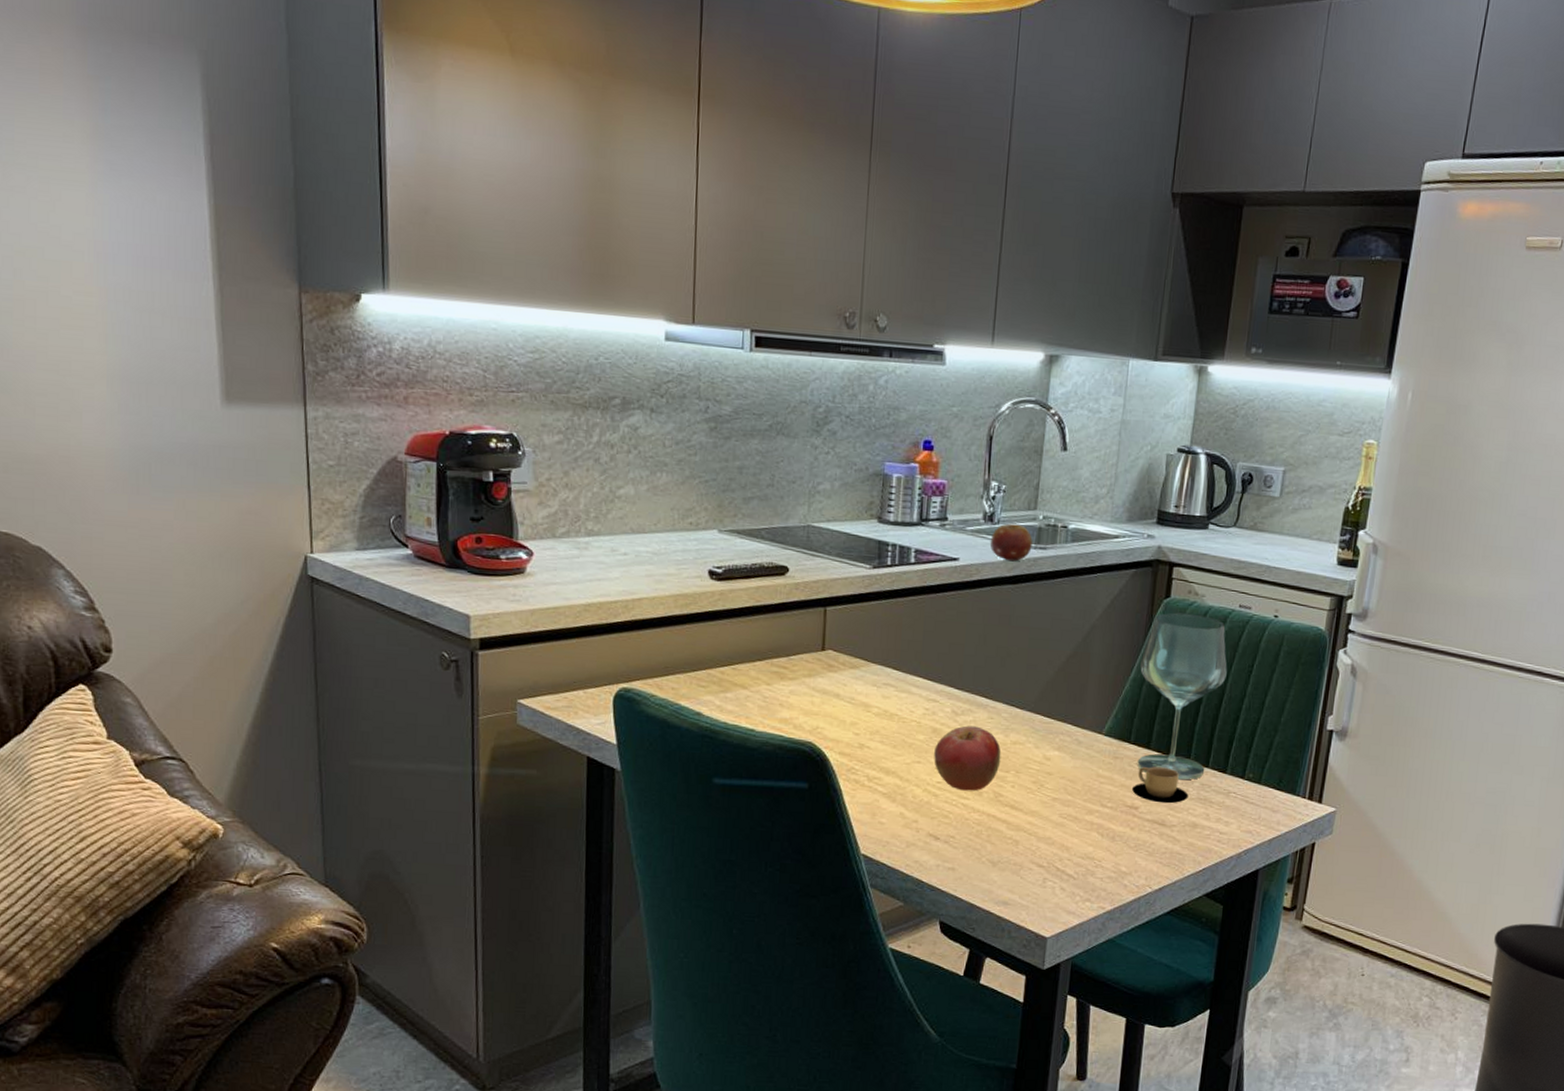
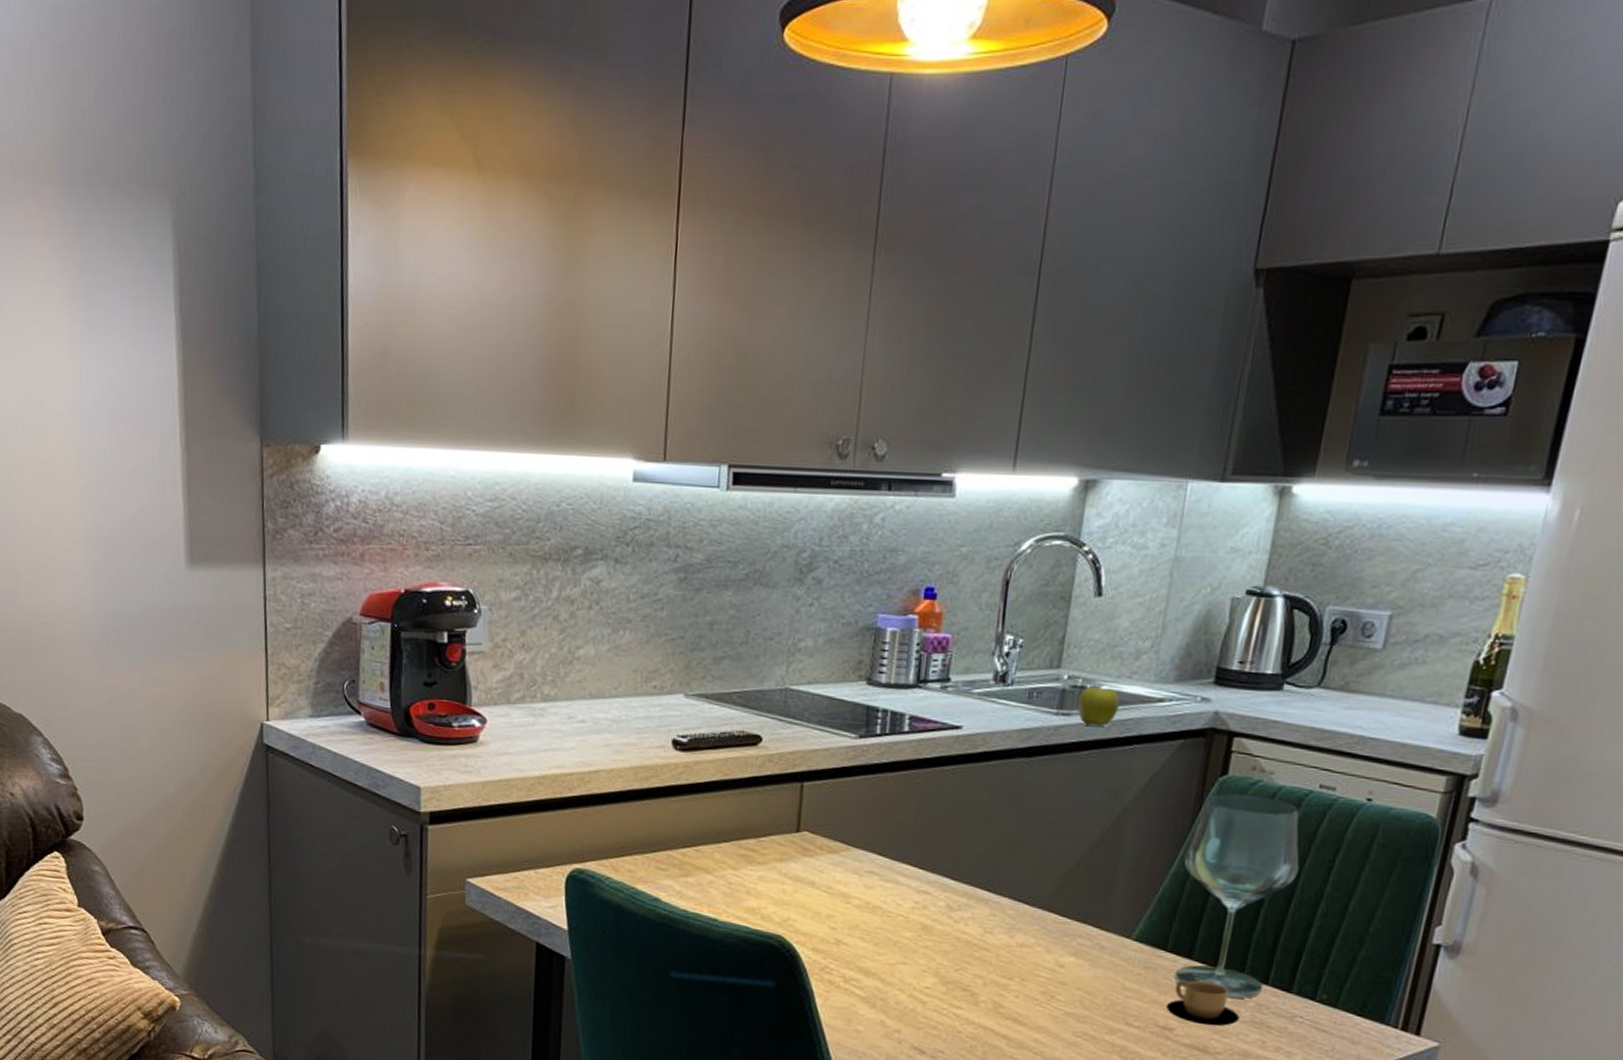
fruit: present [934,725,1001,791] -> none [922,923,1004,1000]
fruit: present [989,523,1033,562] -> none [1000,685,1054,731]
fruit: none [1051,524,1085,558] -> present [1077,685,1120,726]

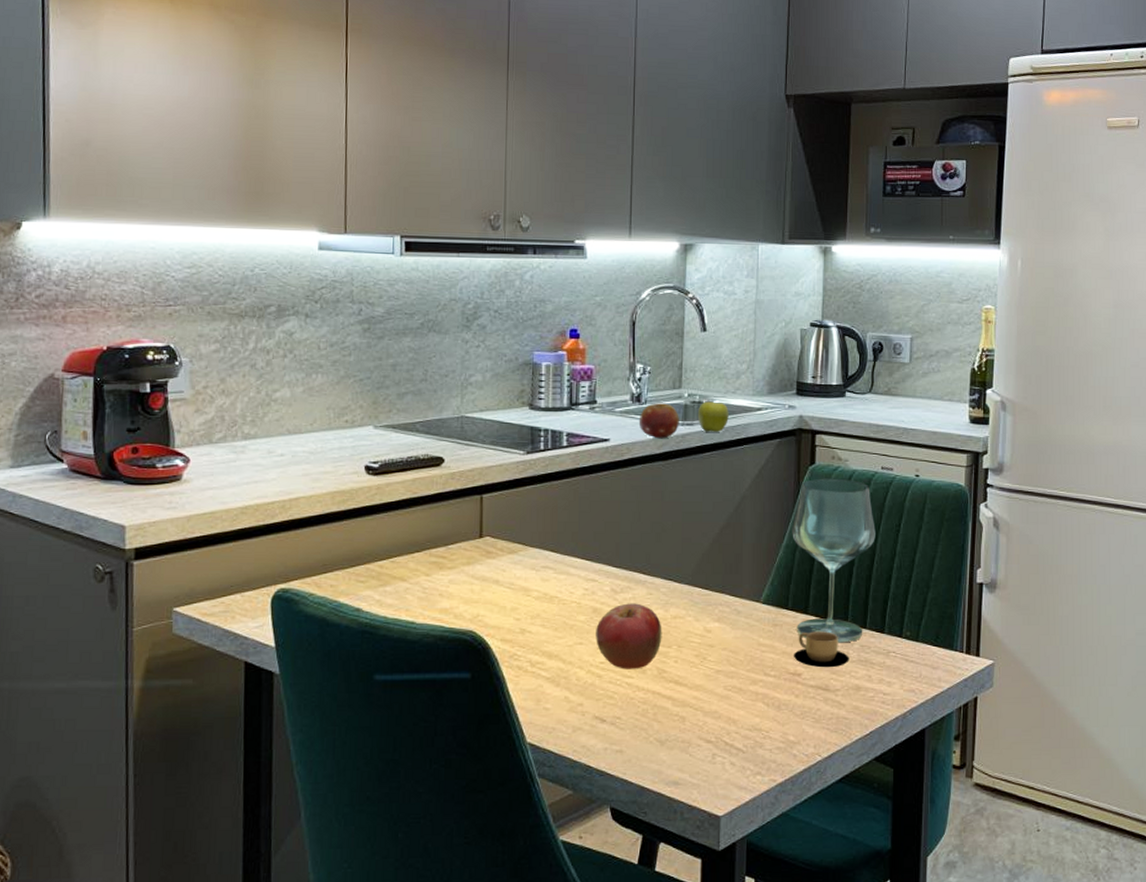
fruit: none [922,923,1004,1000] -> present [596,603,662,669]
fruit: none [1000,685,1054,731] -> present [638,403,679,439]

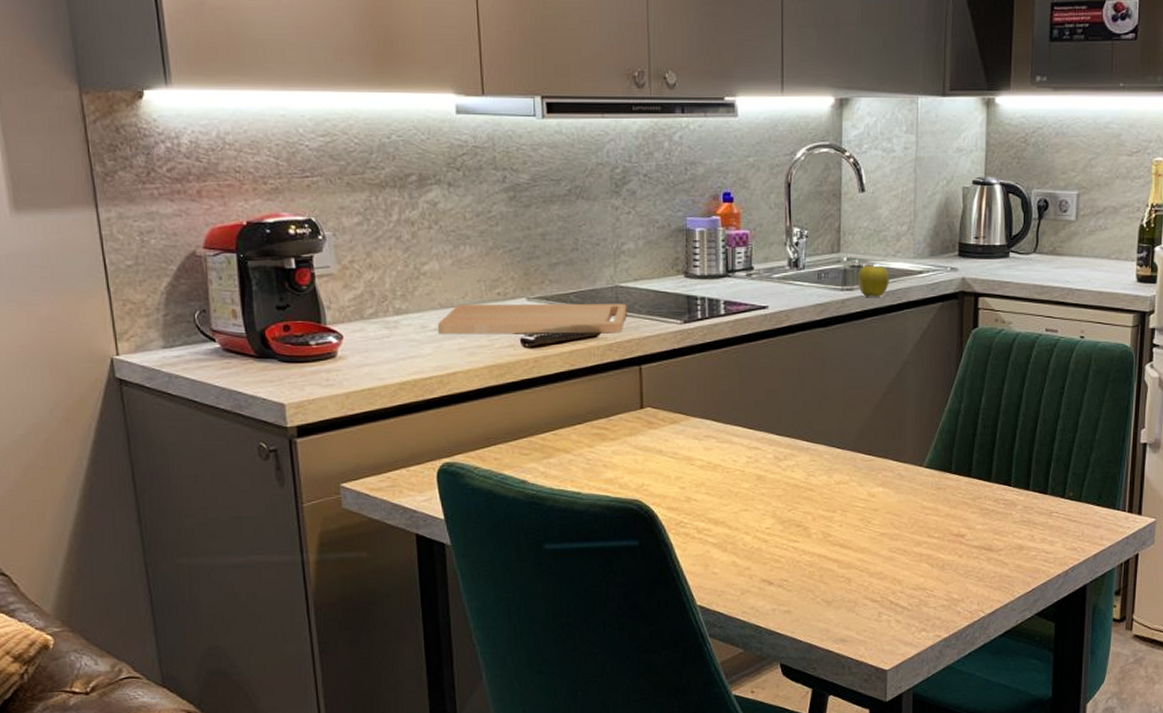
cutting board: none [283,431,471,462] -> present [437,304,627,335]
fruit: present [596,603,662,669] -> none [760,470,827,534]
fruit: present [638,403,679,439] -> none [797,268,839,305]
wine glass: present [792,478,877,643] -> none [955,341,1040,505]
cup: present [794,631,849,668] -> none [957,494,1012,529]

